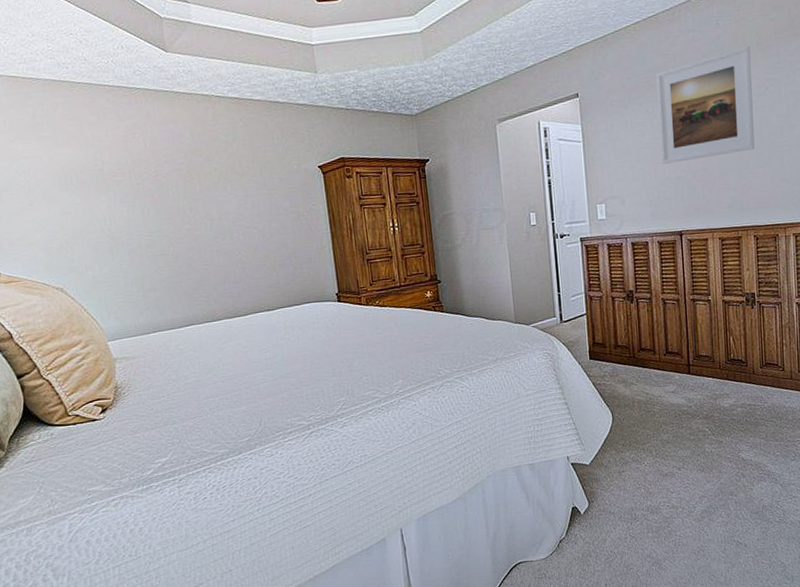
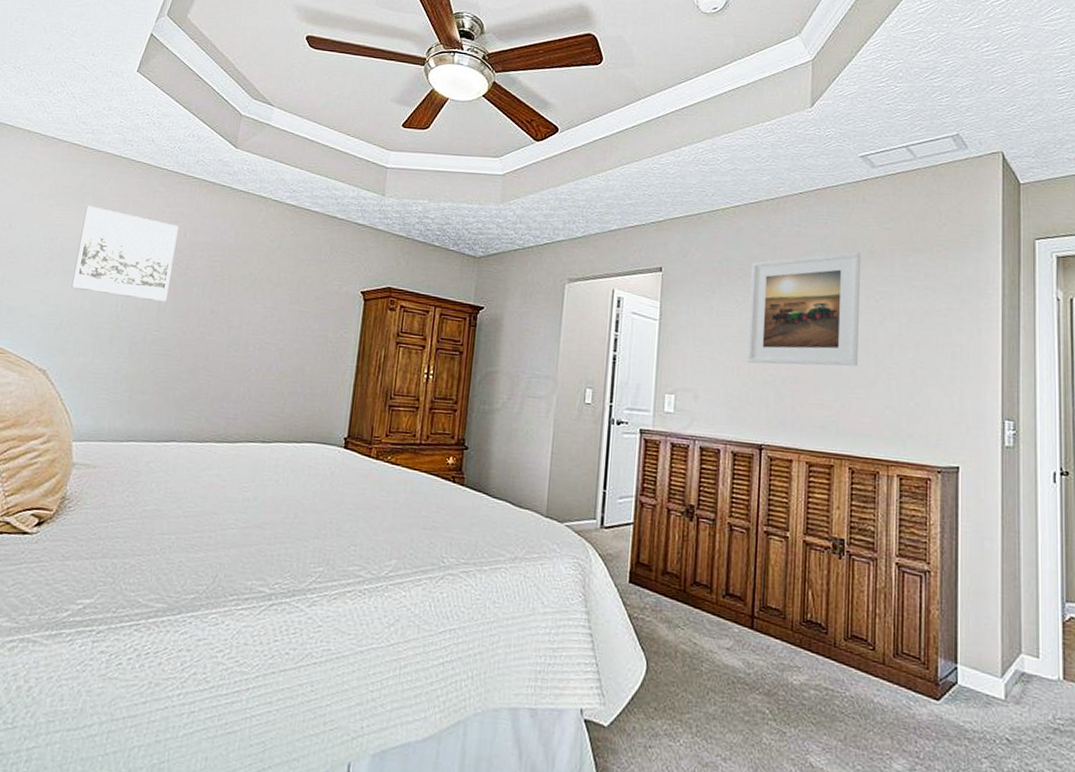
wall art: none [46,133,148,213] -> present [71,205,179,302]

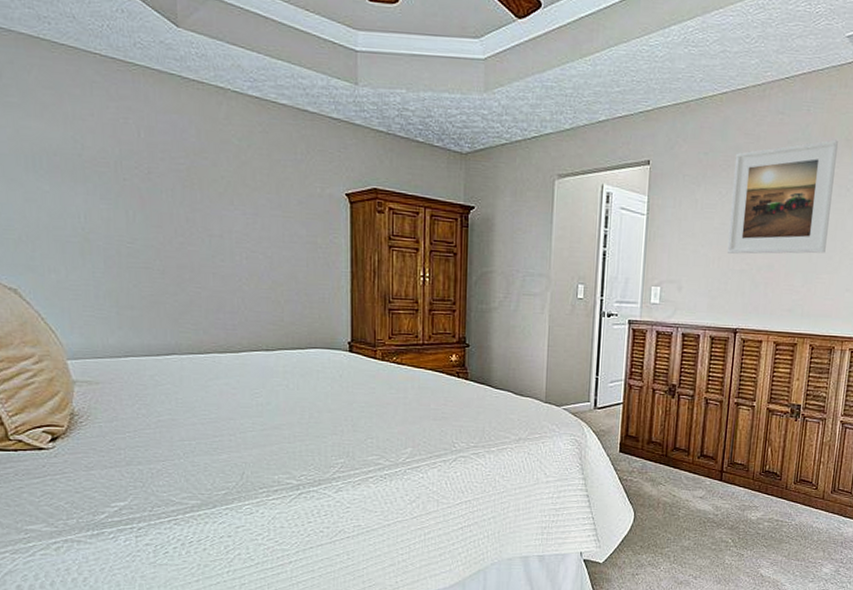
wall art: present [71,205,179,302] -> none [14,100,134,210]

